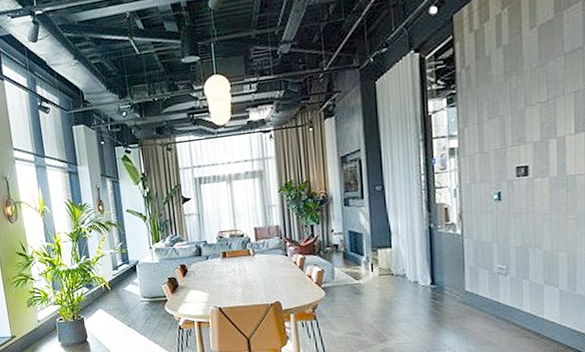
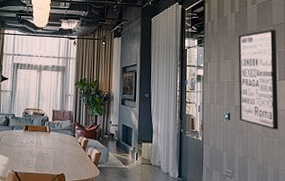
wall art: none [509,59,575,204] -> present [238,29,279,130]

